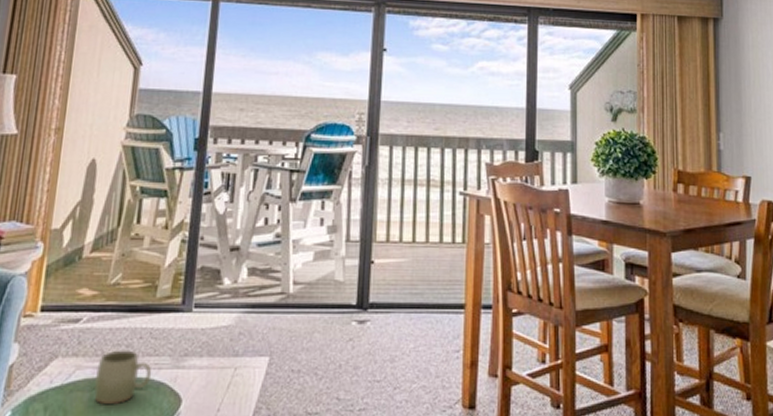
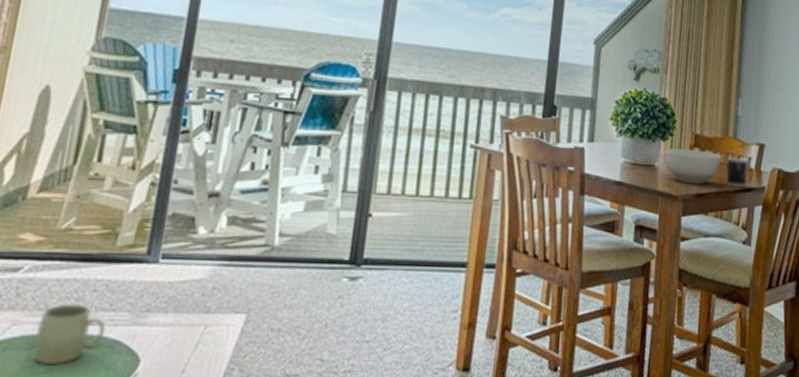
bowl: none [649,185,707,219] -> present [665,148,721,184]
mug: none [712,192,742,222] -> present [725,157,754,188]

